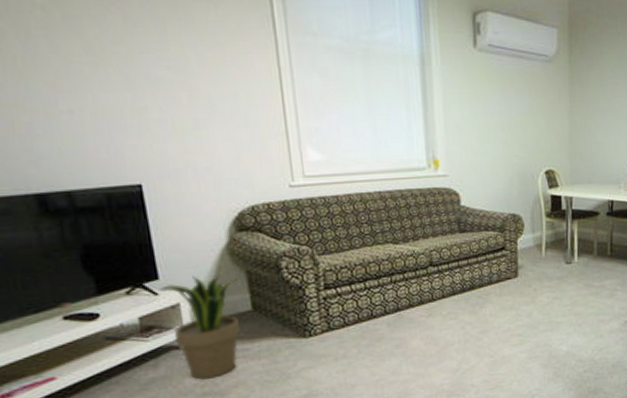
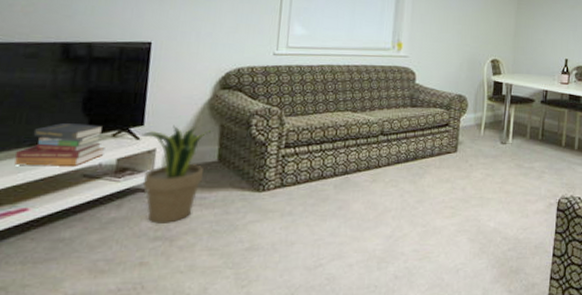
books: none [23,283,121,334] -> present [14,123,104,166]

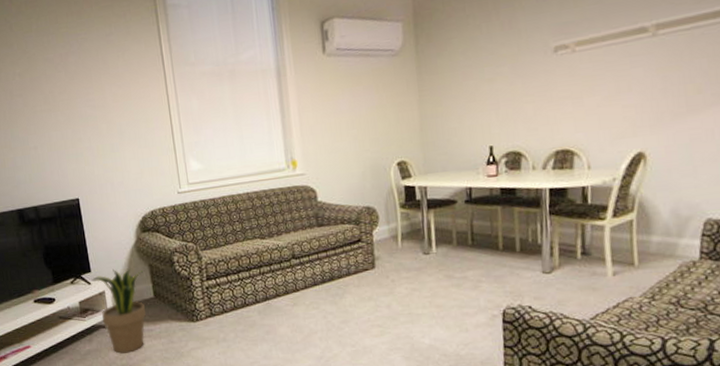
books: present [14,123,104,166] -> none [11,275,68,313]

